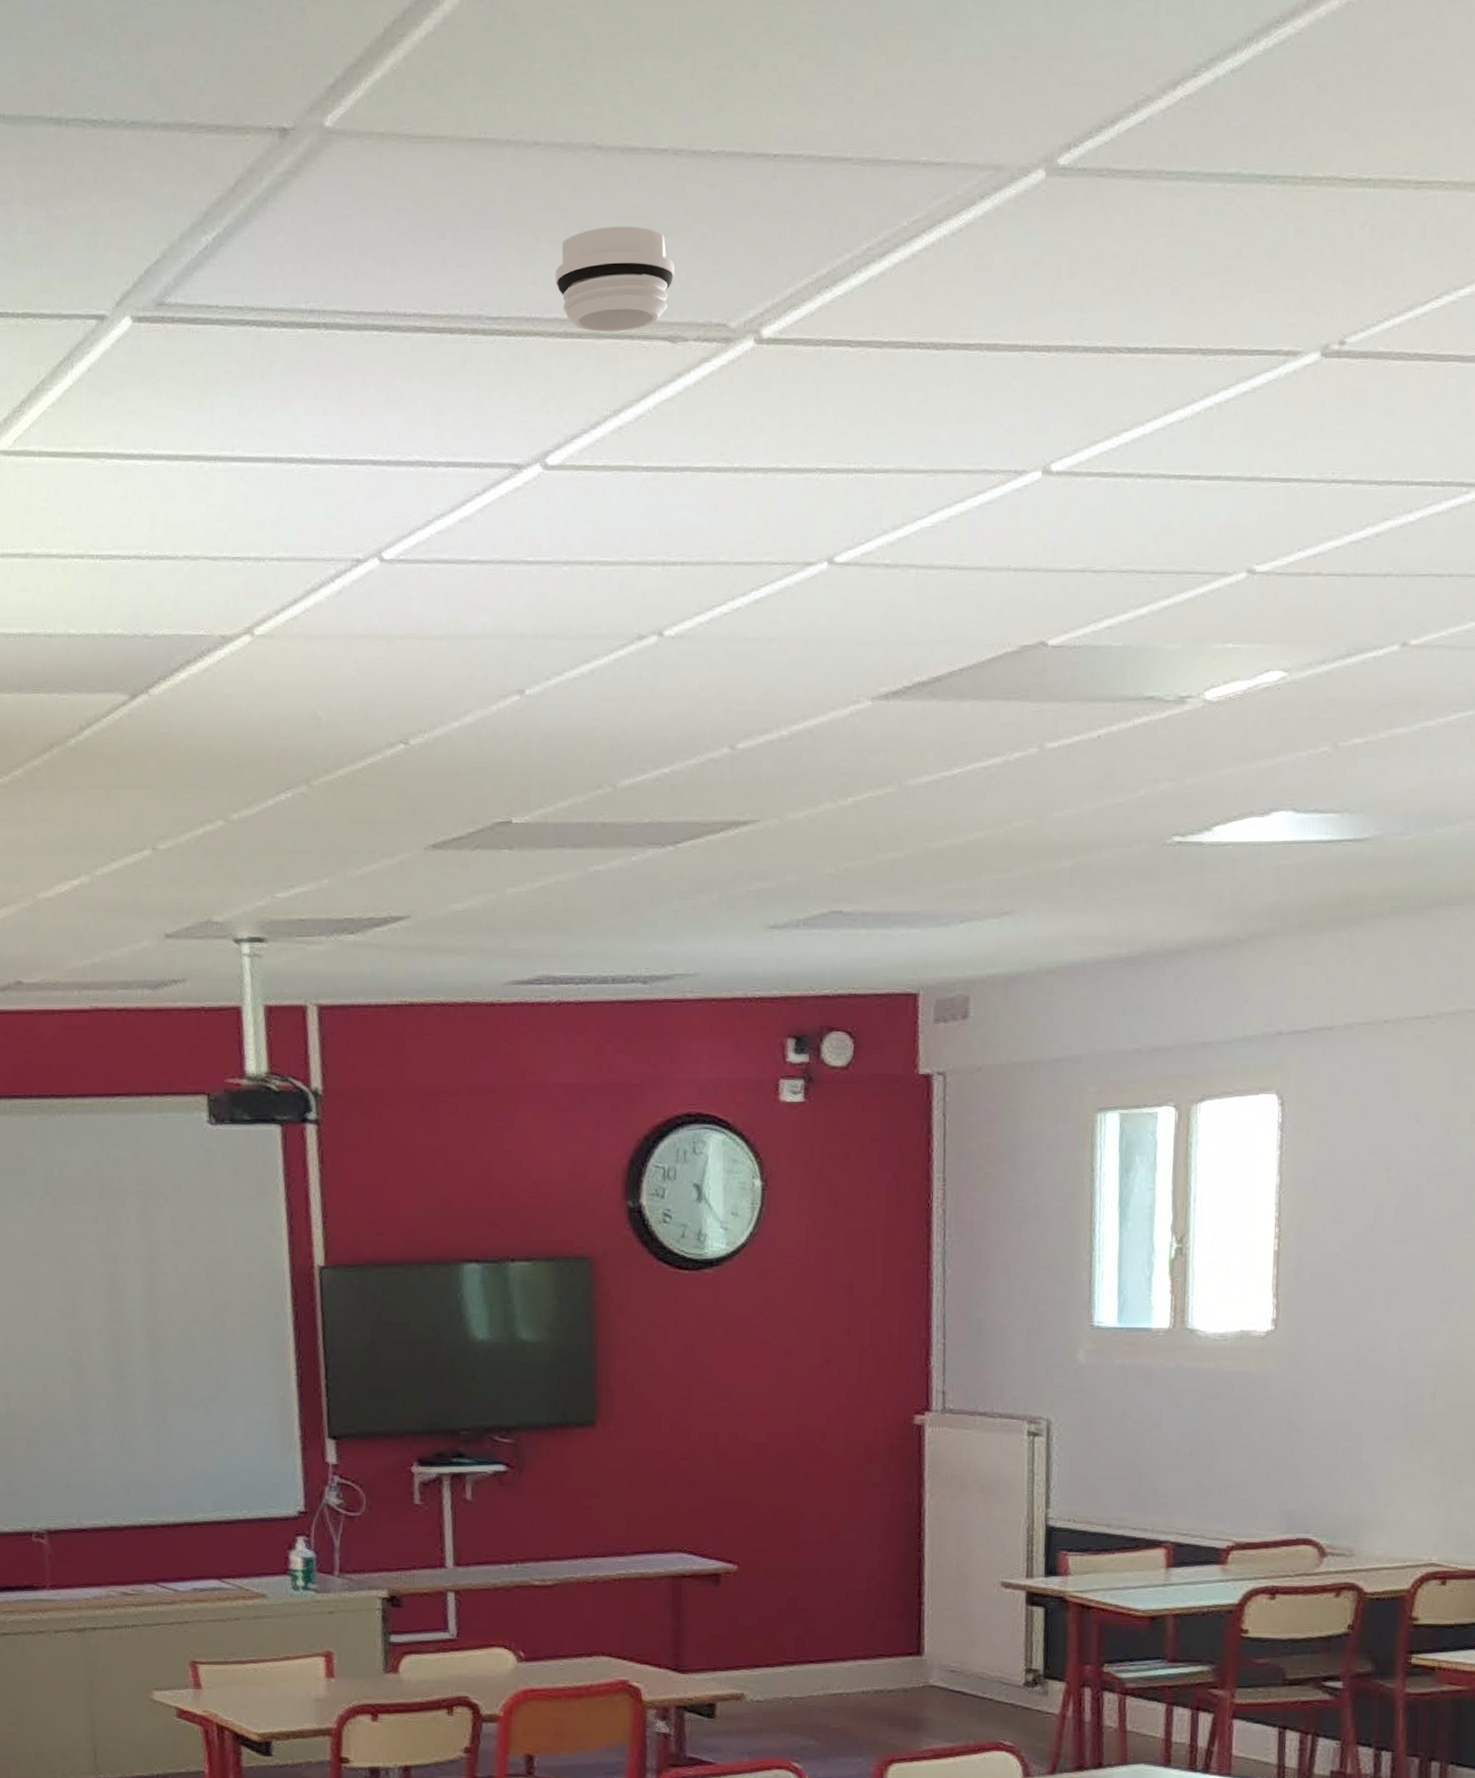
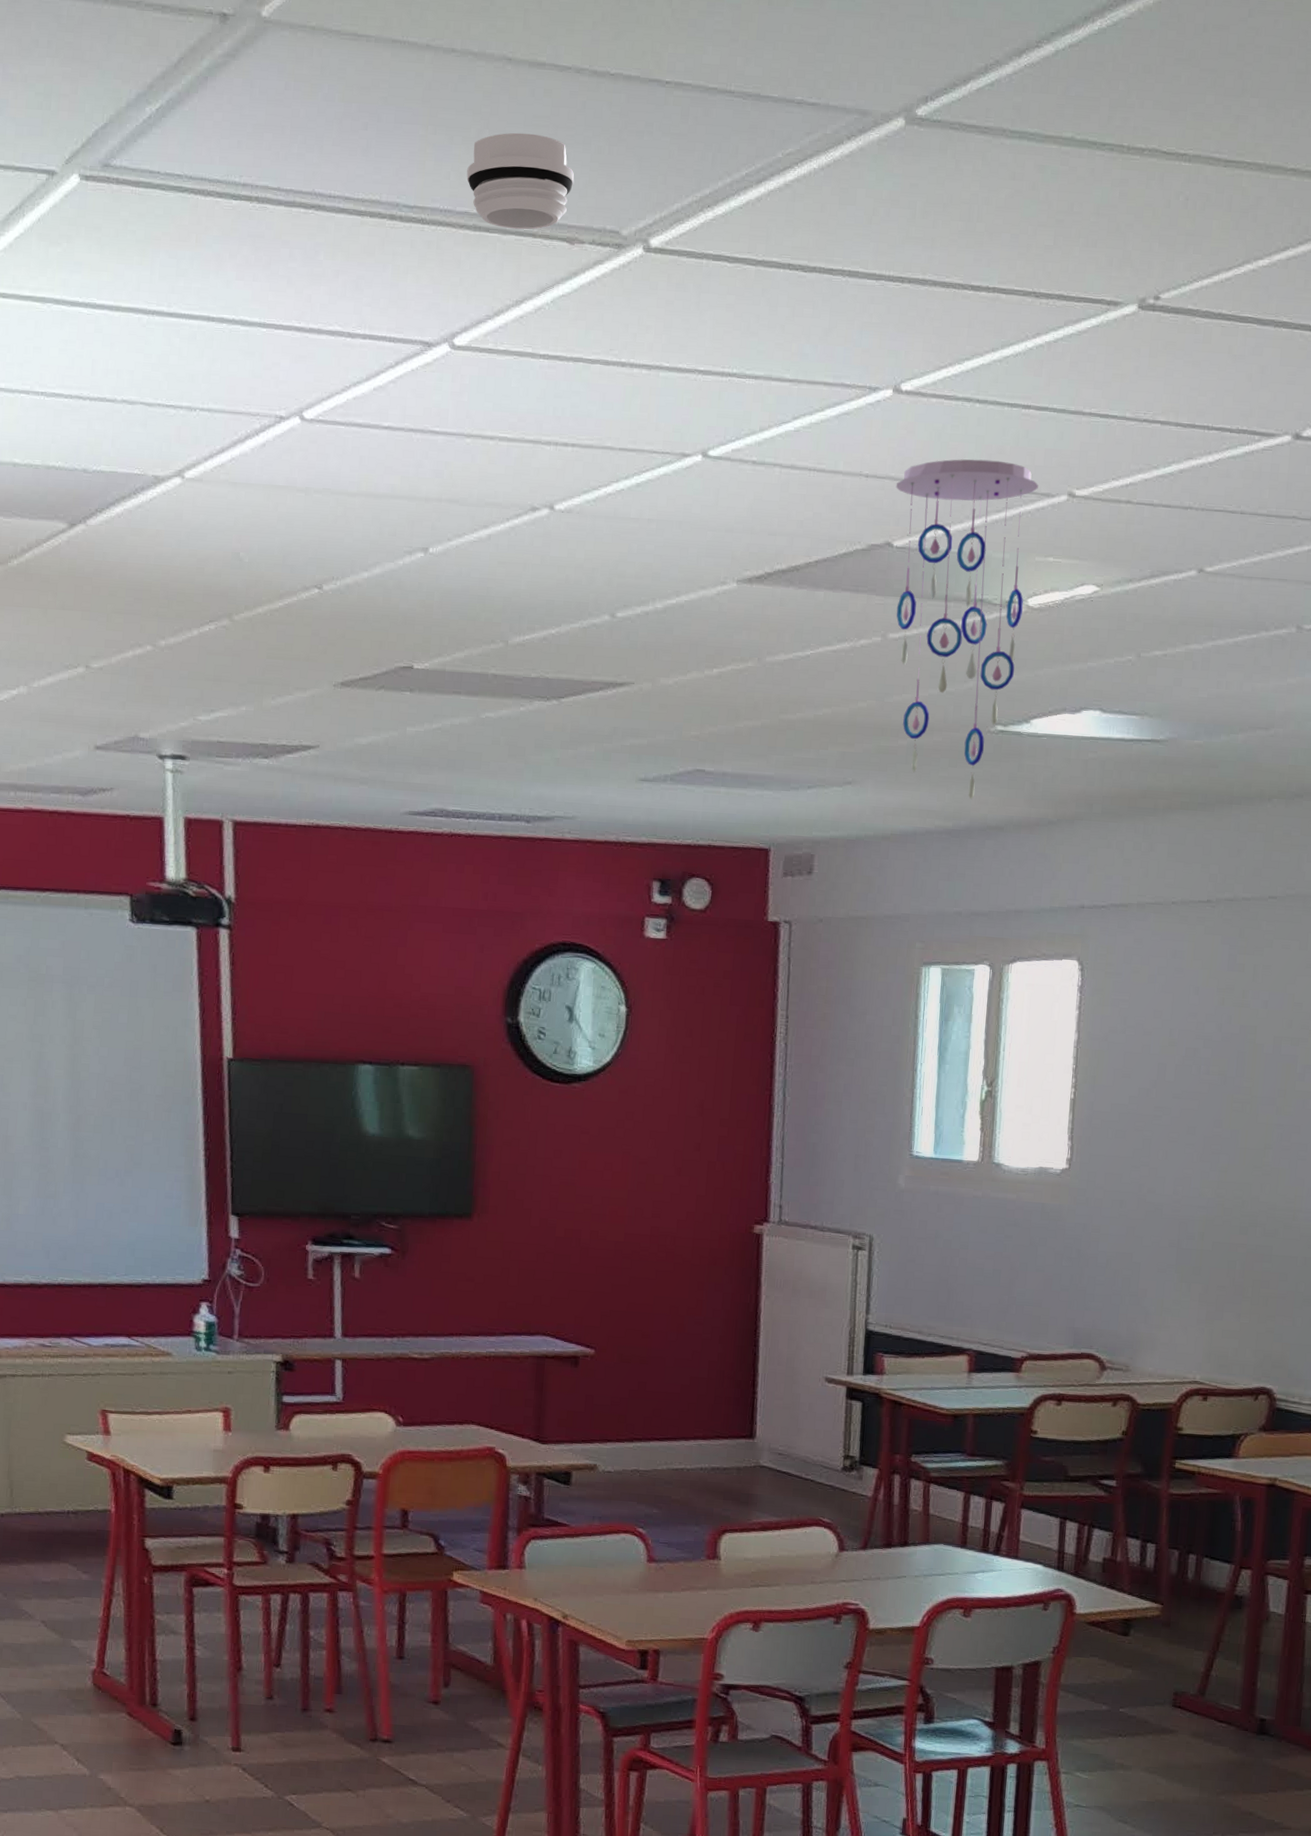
ceiling mobile: none [1048,540,1213,922] -> present [895,459,1038,800]

